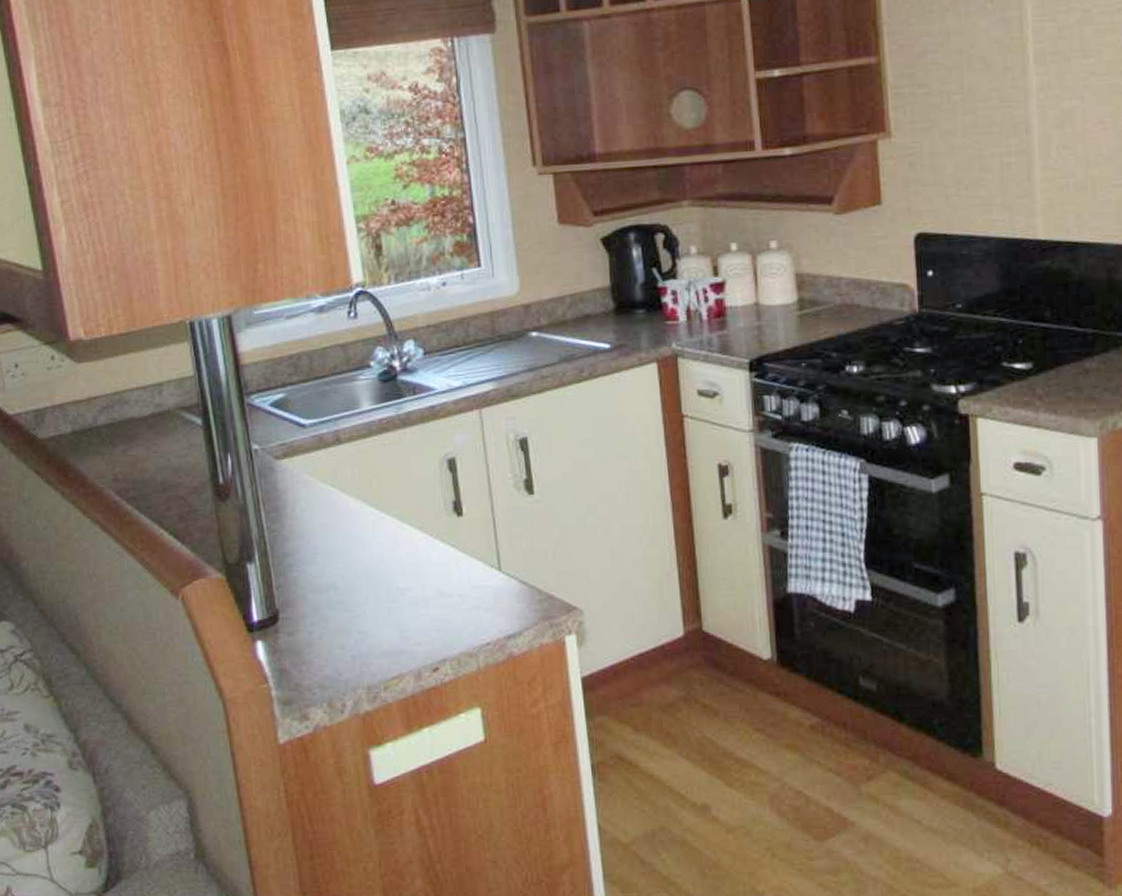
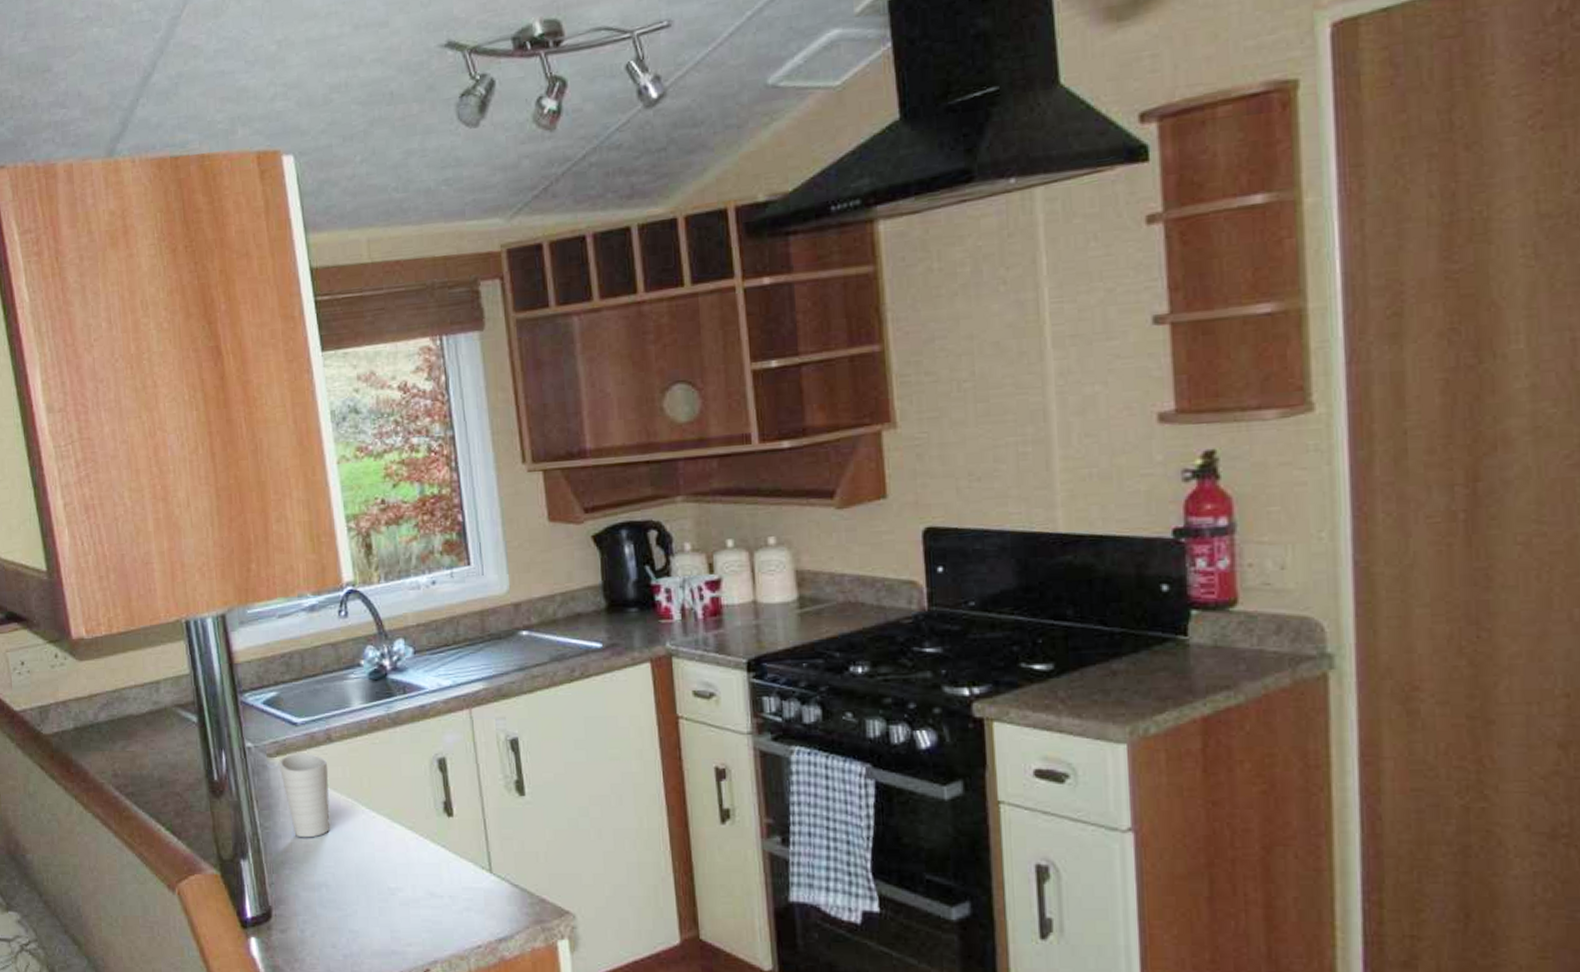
cup: none [286,455,339,540] -> present [278,753,330,838]

